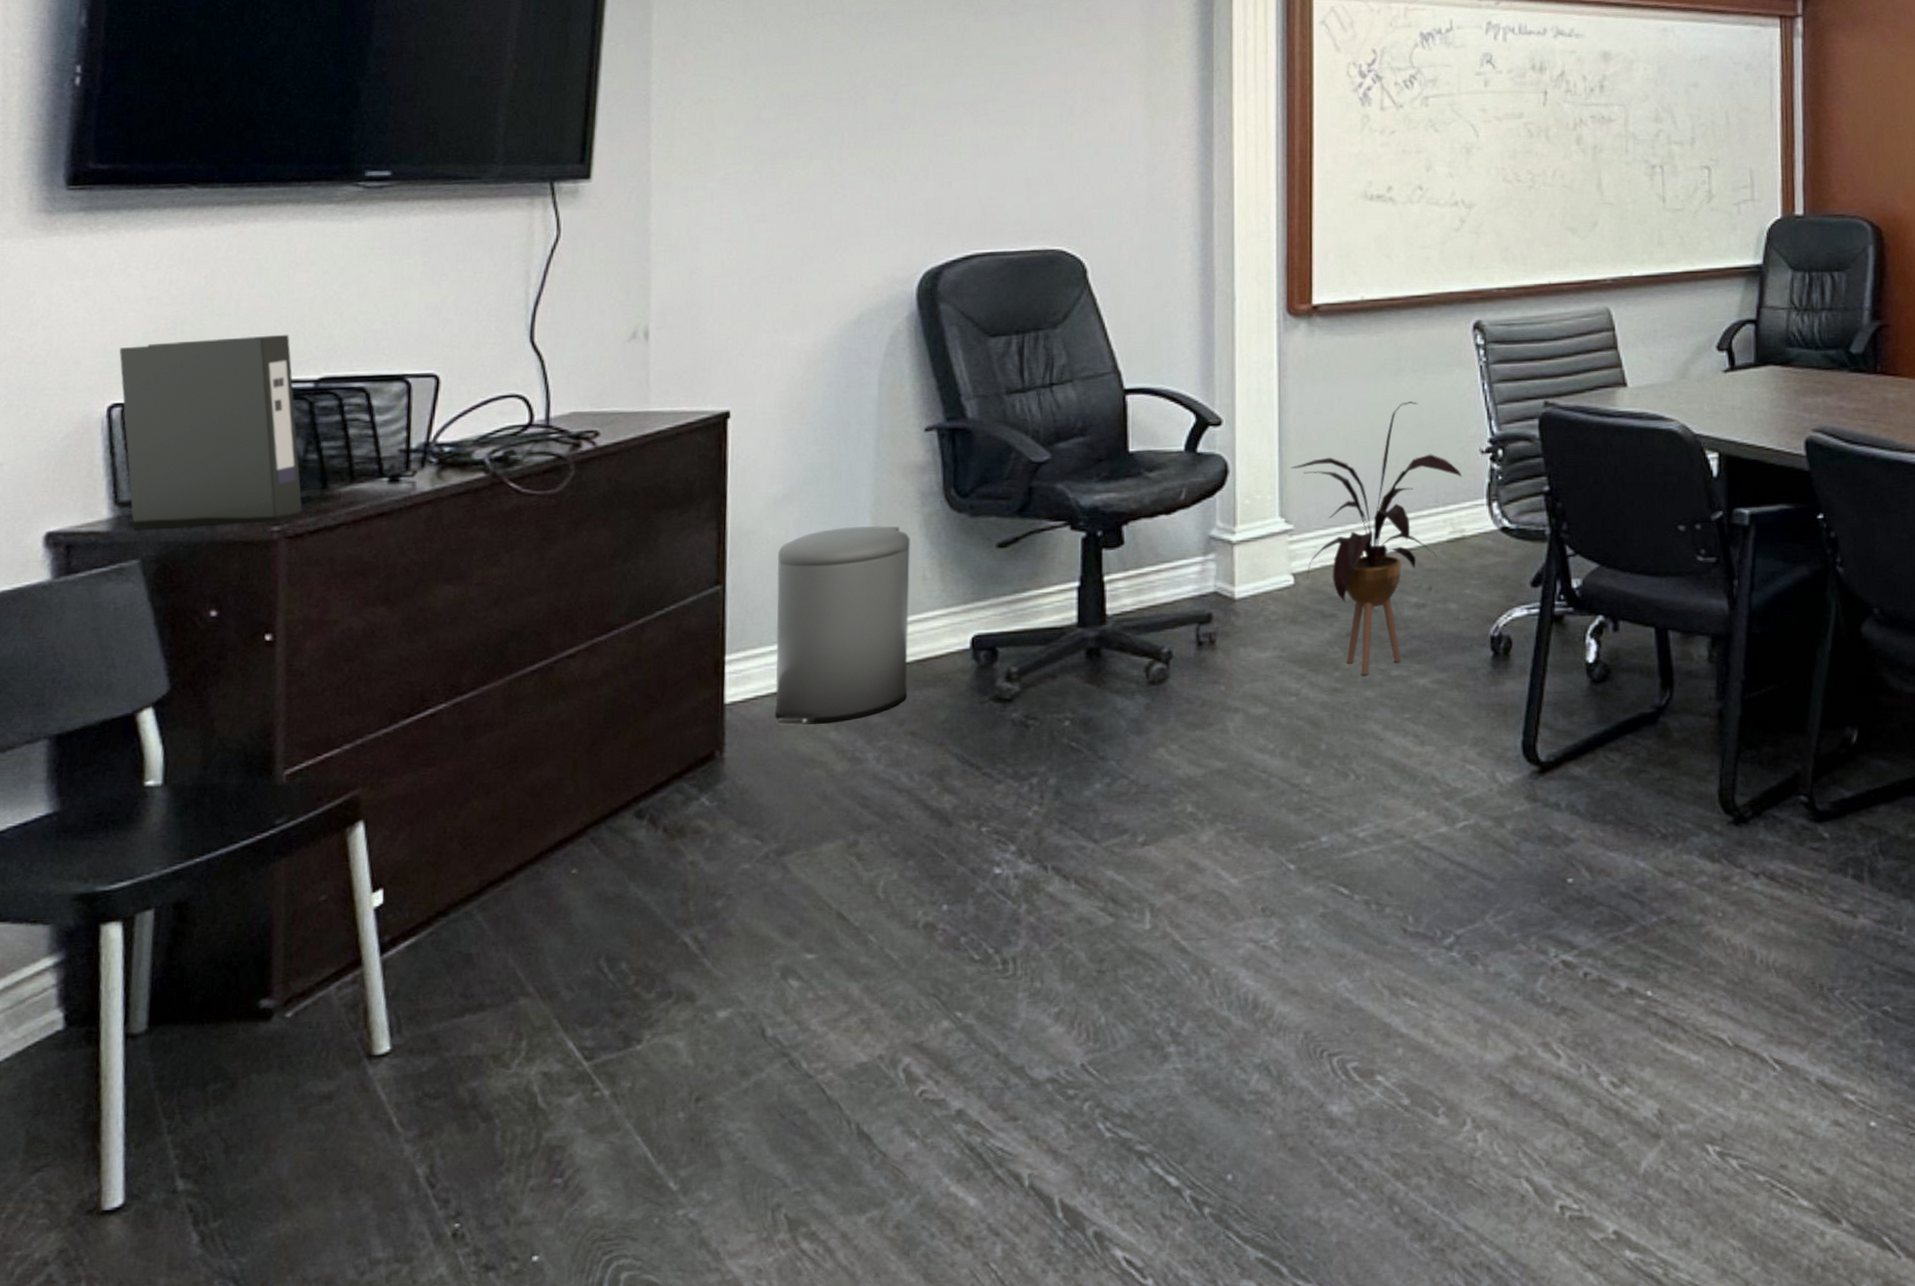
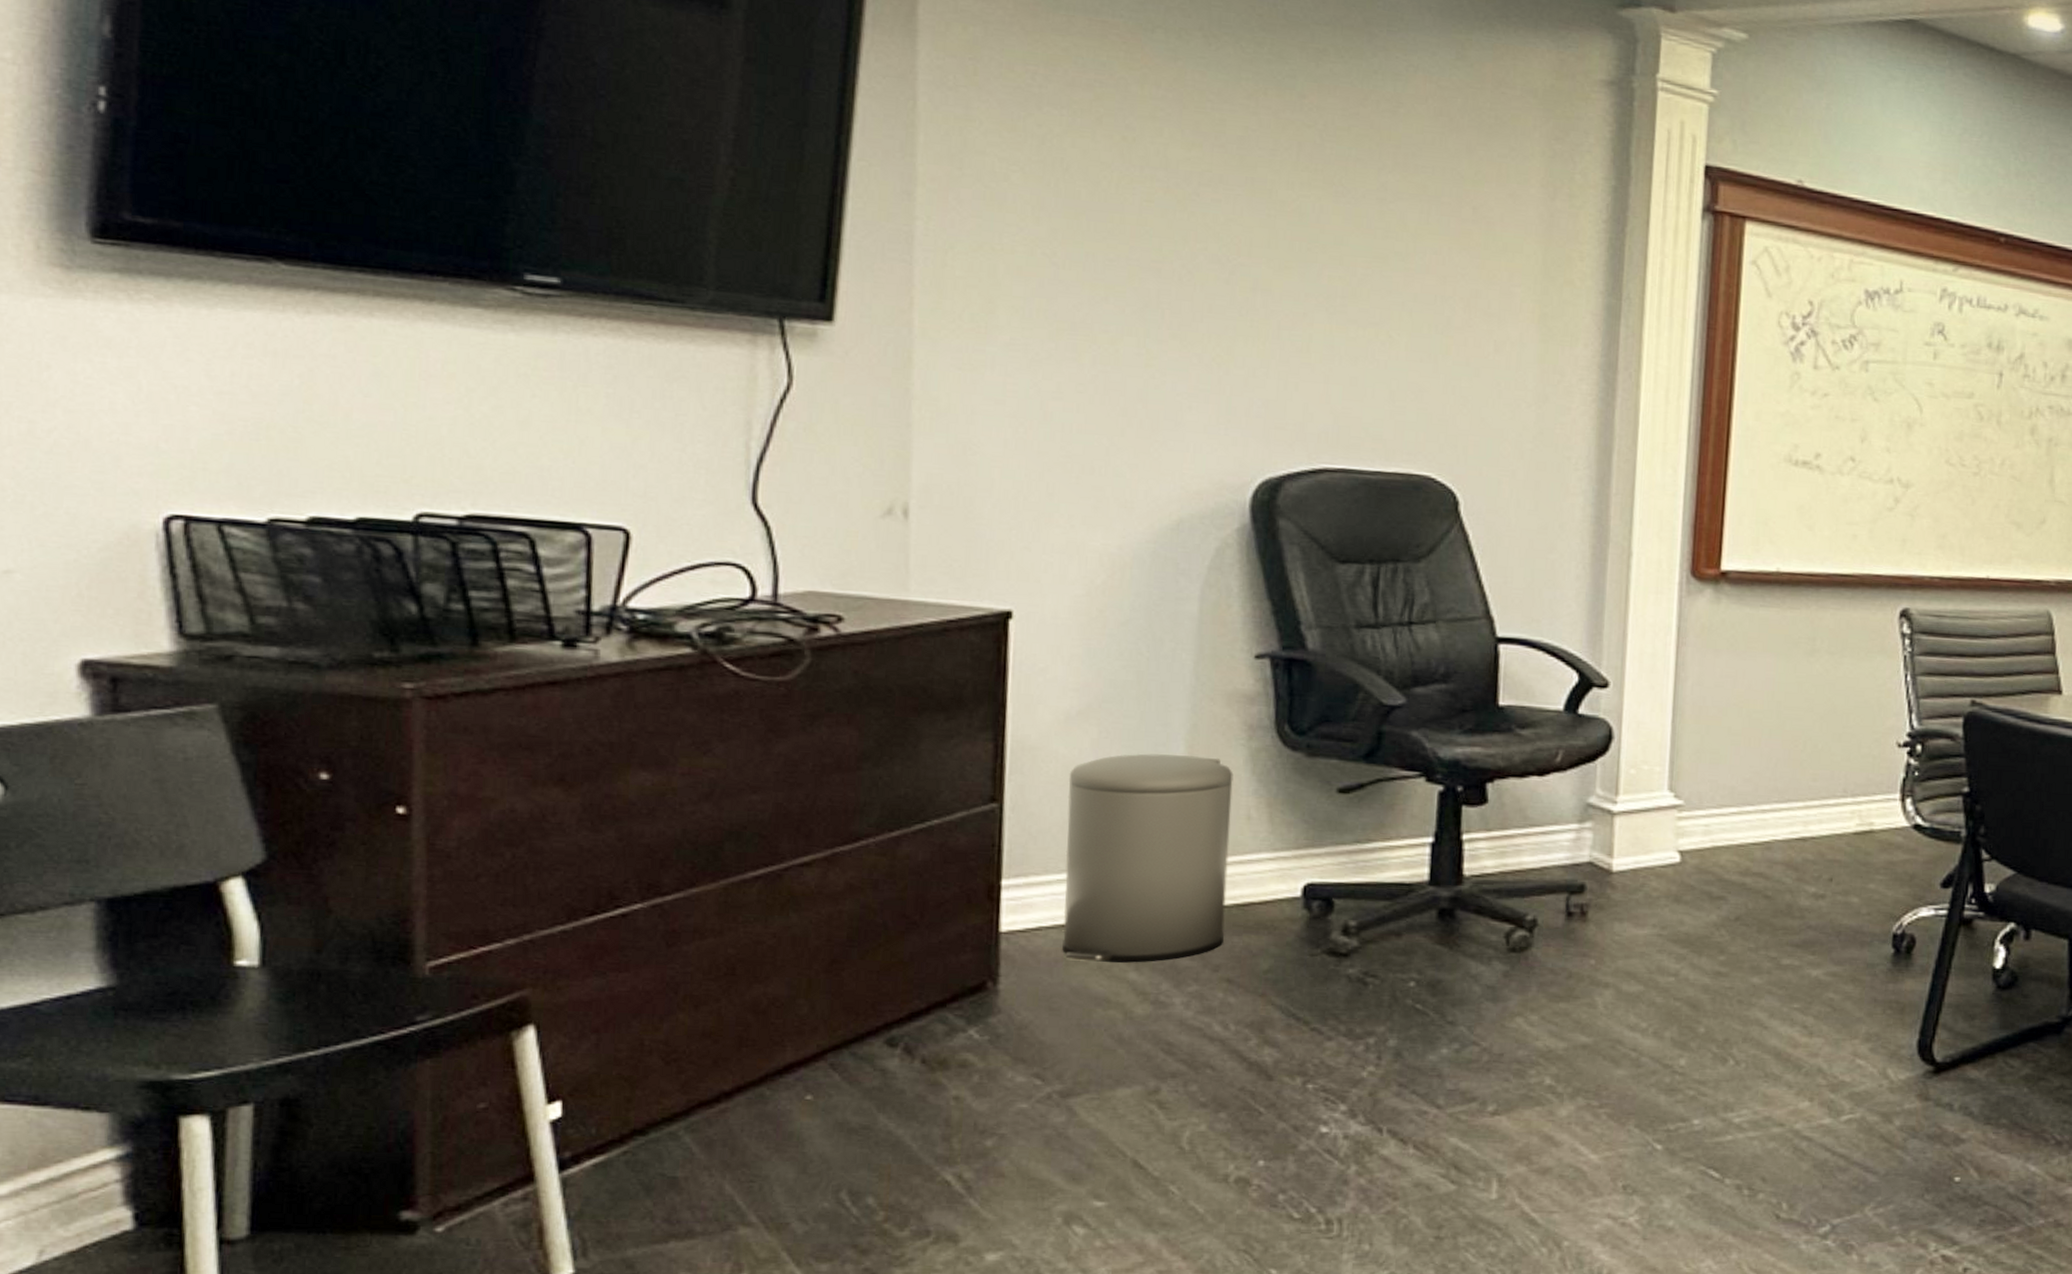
binder: present [119,334,303,532] -> none [178,448,446,678]
house plant: present [1291,401,1463,675] -> none [1685,684,1876,961]

